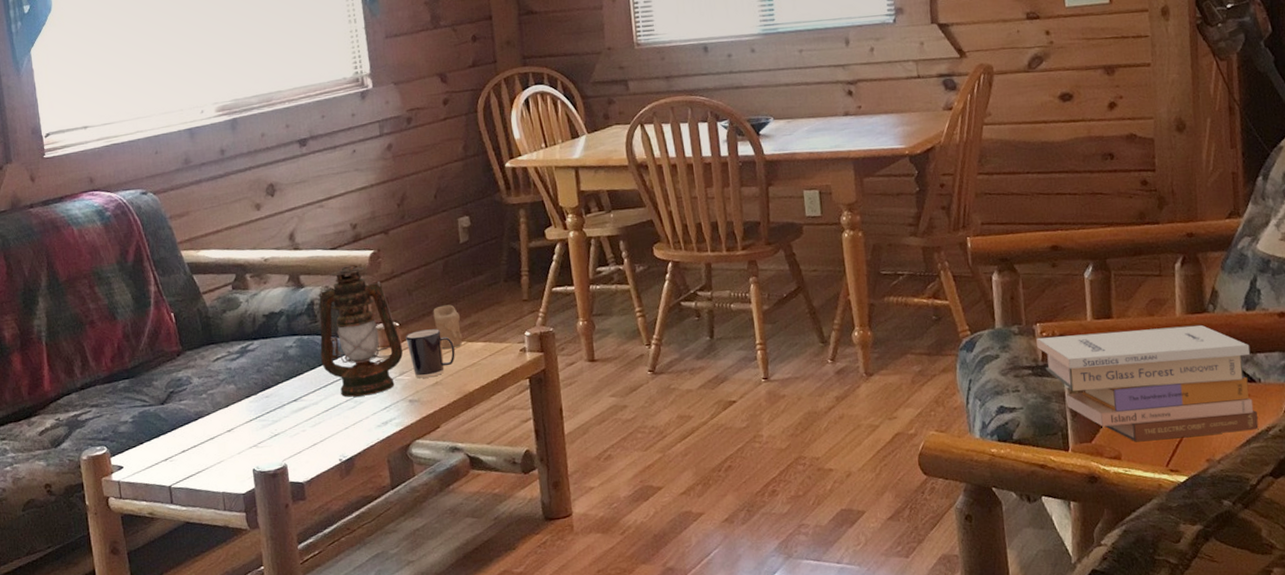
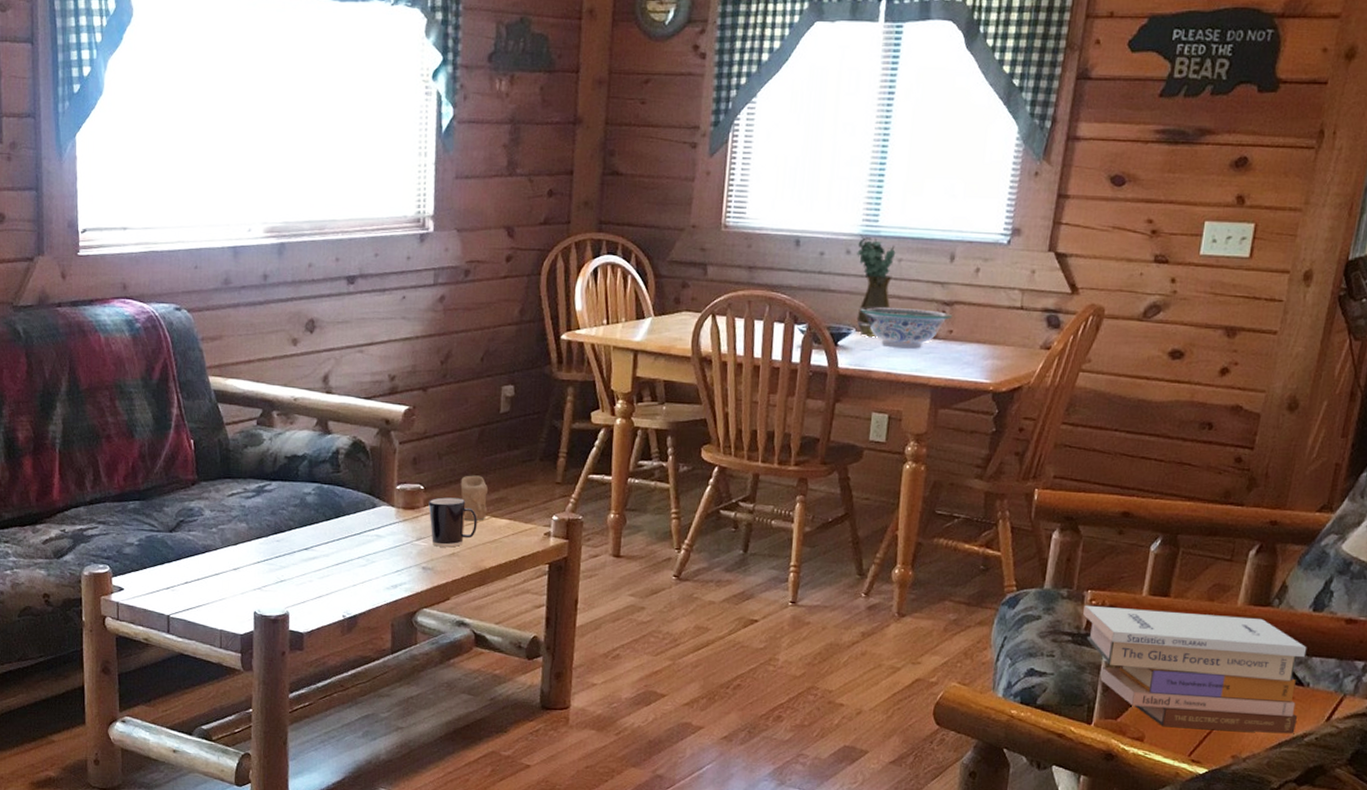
lantern: present [318,266,403,397] -> none [338,418,424,556]
vase: none [760,33,801,123] -> present [856,234,896,336]
decorative bowl: none [773,90,859,130] -> present [860,307,953,349]

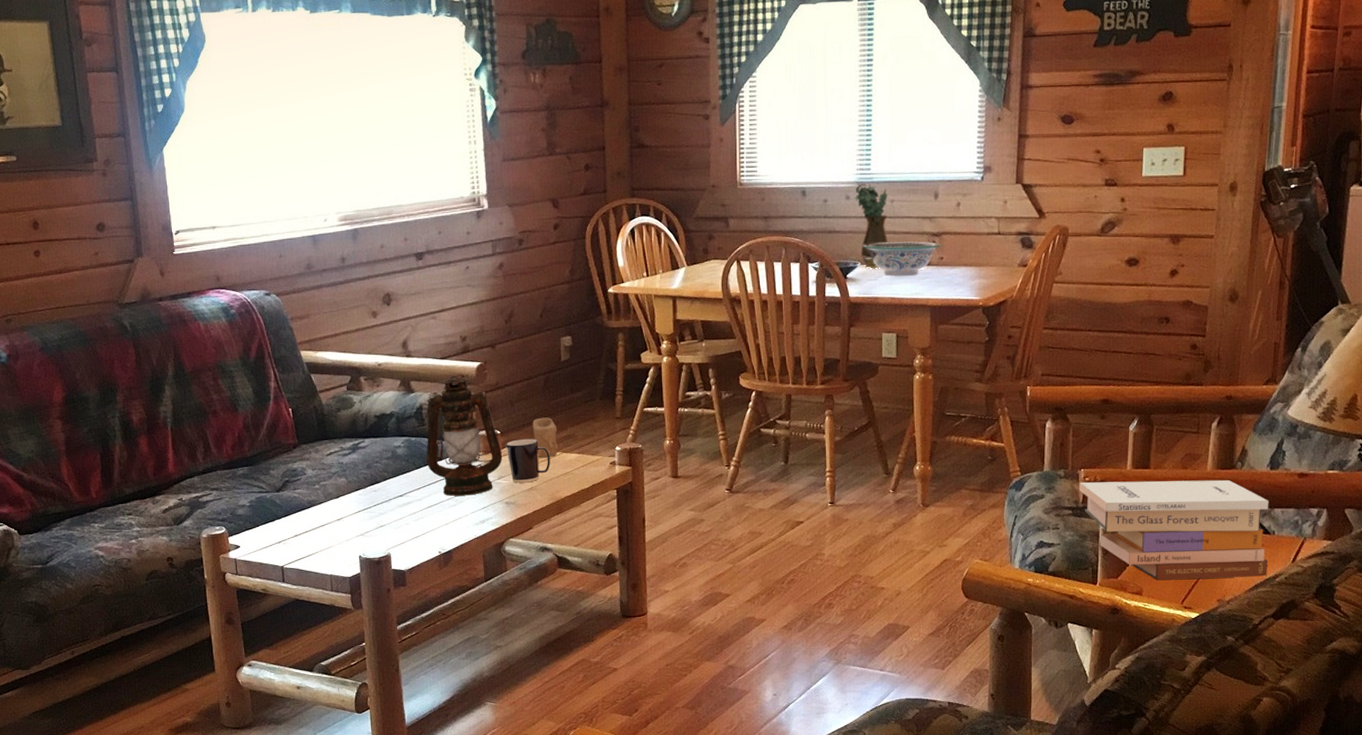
lantern: none [338,418,424,556] -> present [426,375,503,496]

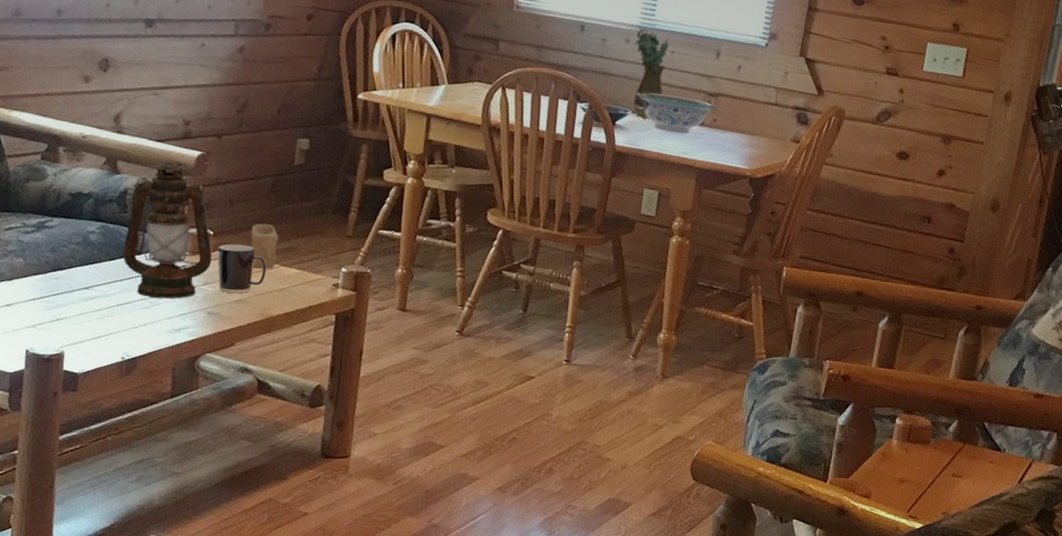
books: present [1079,479,1269,581] -> none [822,373,1004,494]

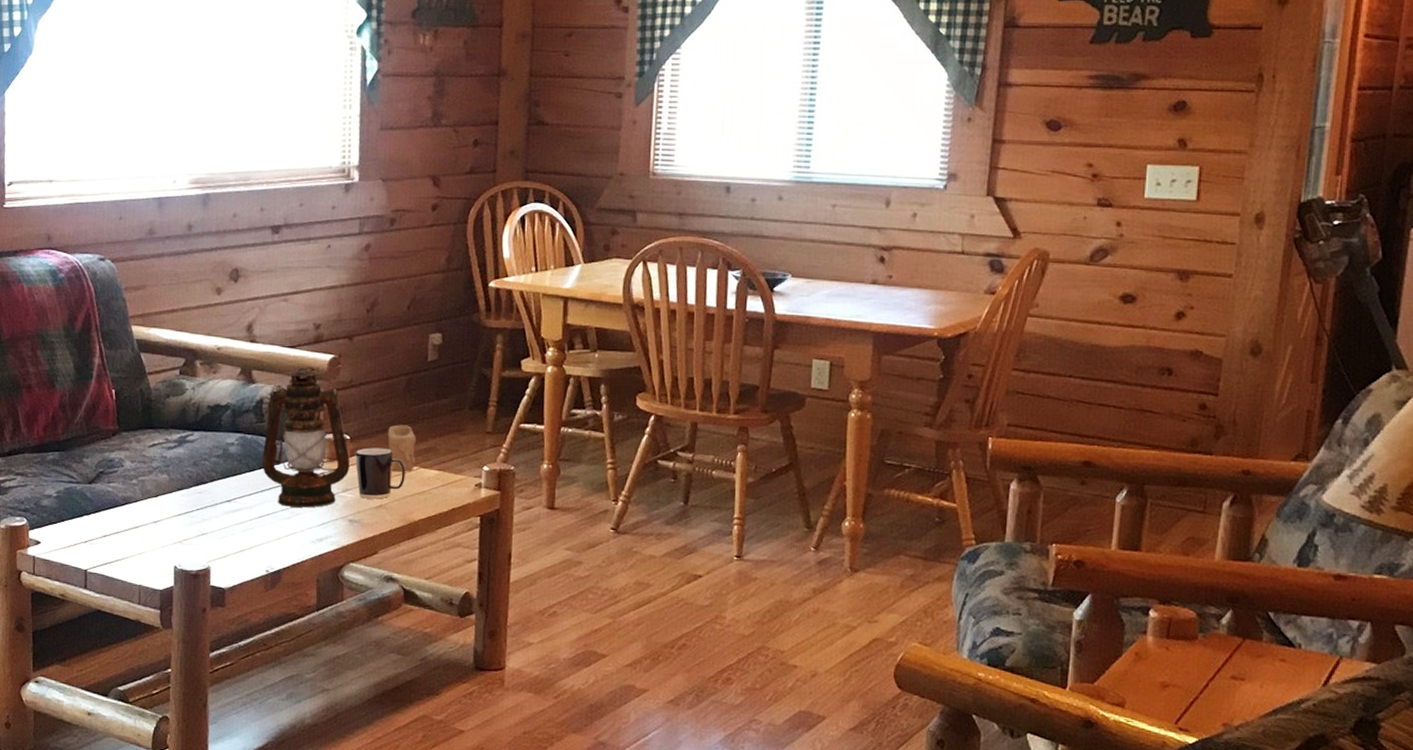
vase: present [633,26,669,119] -> none [789,181,829,282]
decorative bowl: present [636,91,718,134] -> none [795,252,892,295]

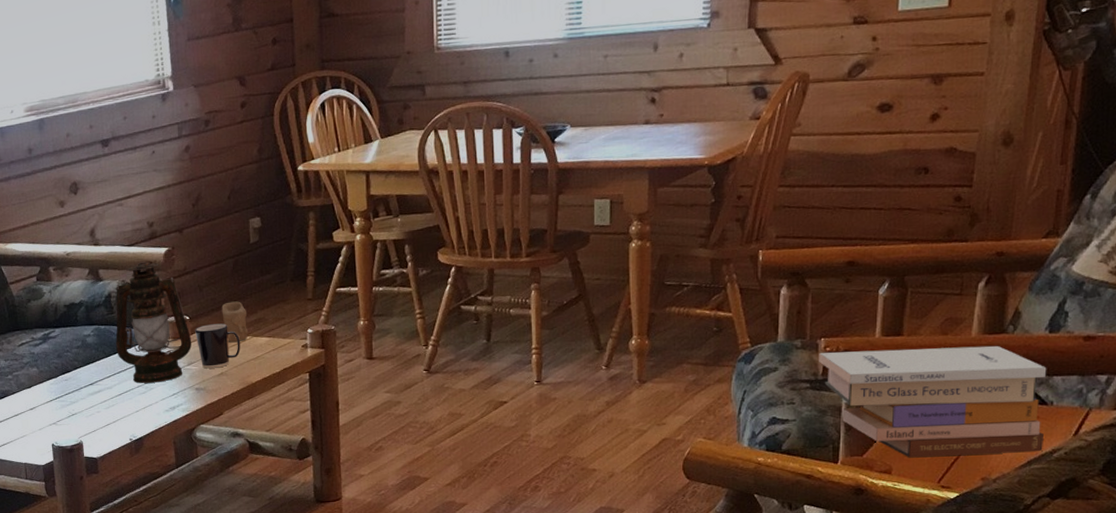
books: none [1049,559,1295,700] -> present [819,345,1047,458]

